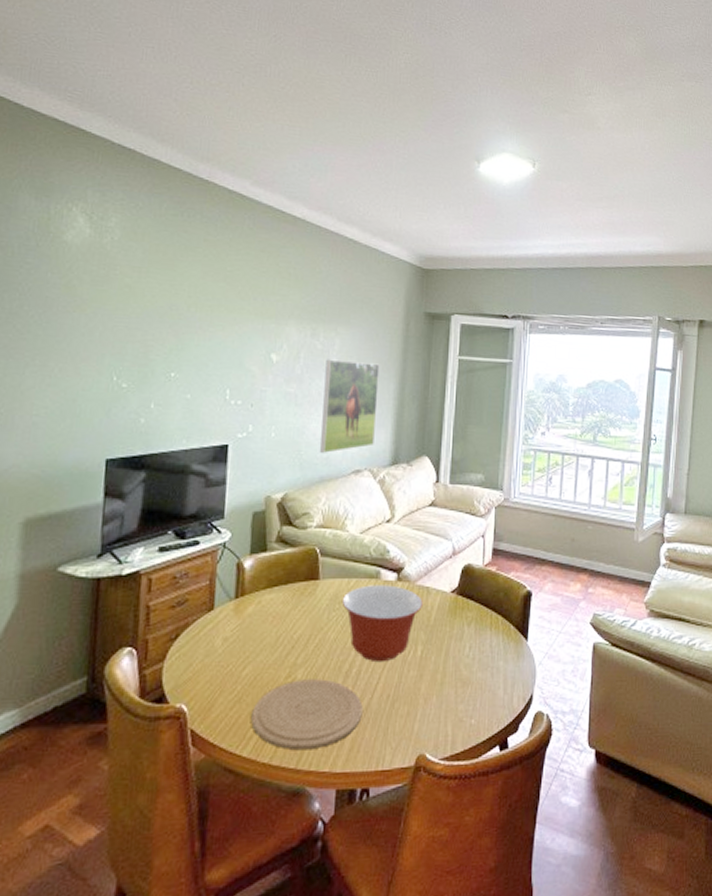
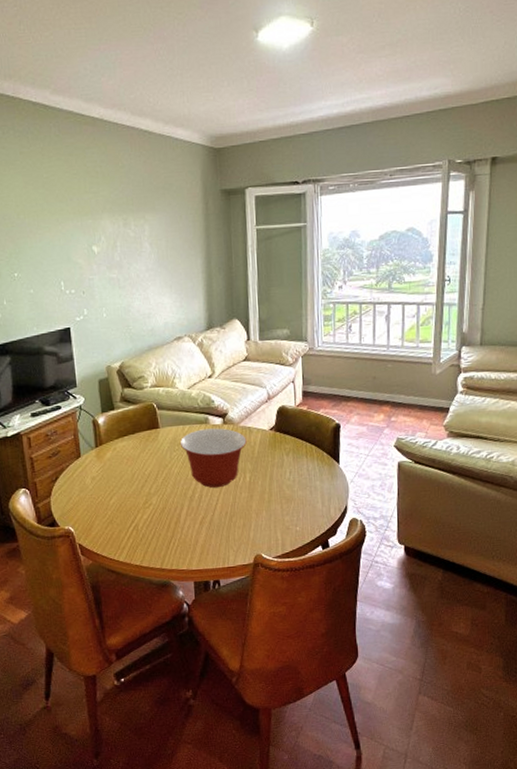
plate: present [251,679,363,751] -> none [122,503,208,555]
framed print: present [320,359,380,453] -> none [139,242,190,326]

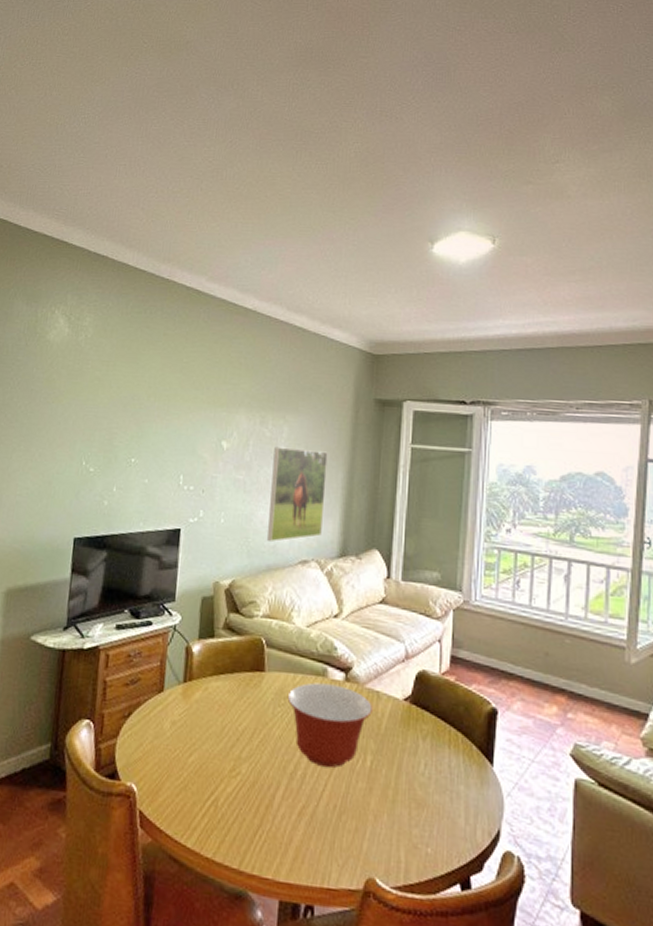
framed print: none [139,242,190,326] -> present [268,446,328,542]

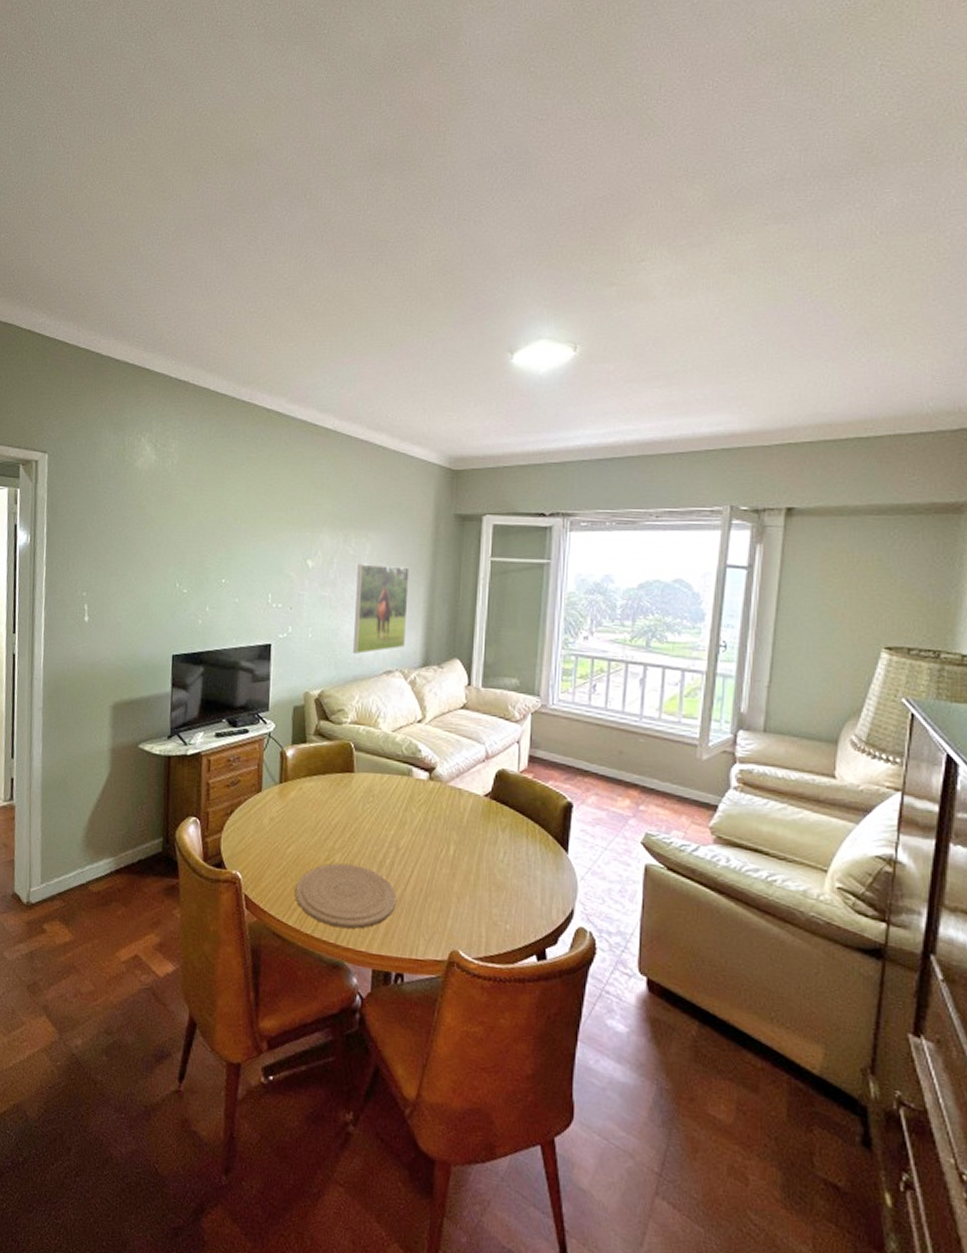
plate: none [196,774,308,852] -> present [295,863,397,929]
mixing bowl: present [287,682,373,768] -> none [375,781,455,857]

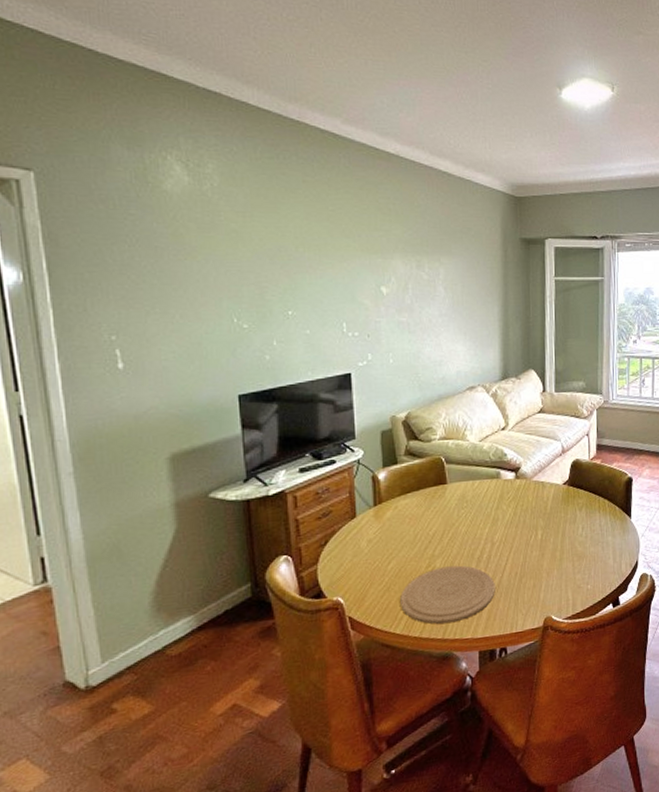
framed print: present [353,564,410,654] -> none [433,288,485,374]

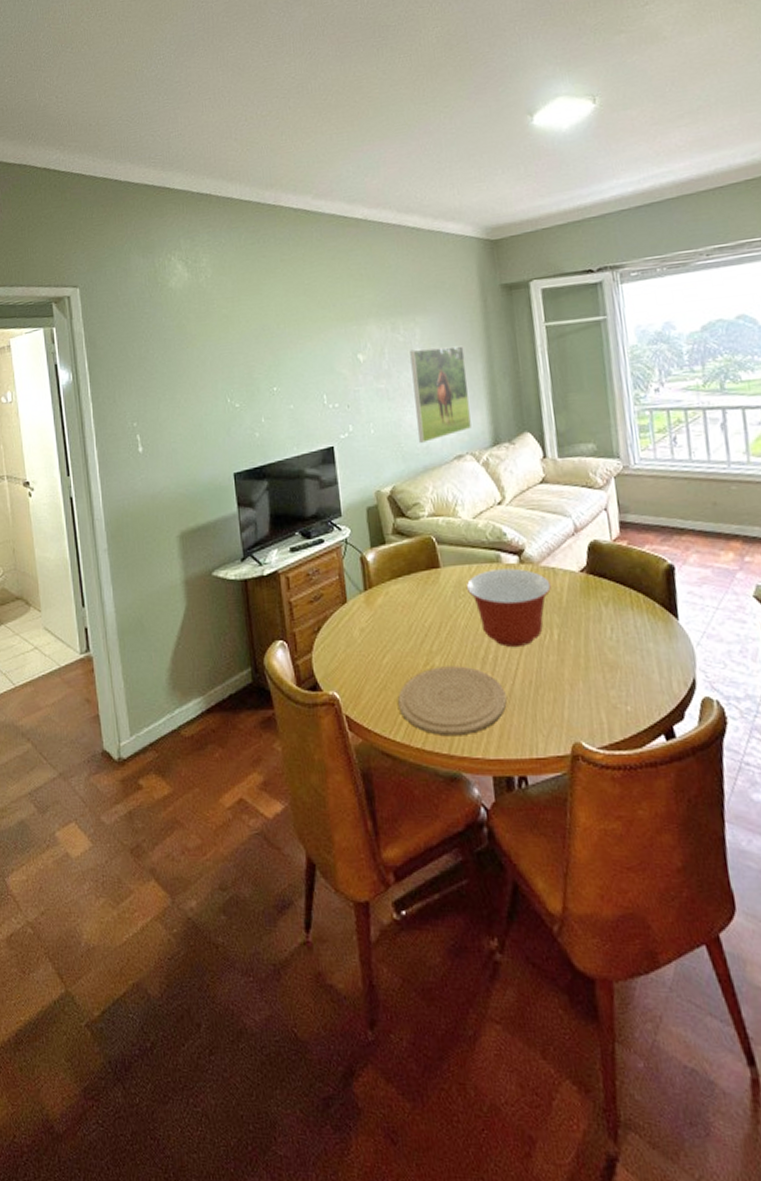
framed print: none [433,288,485,374] -> present [410,345,471,443]
mixing bowl: none [468,483,539,547] -> present [466,568,551,648]

